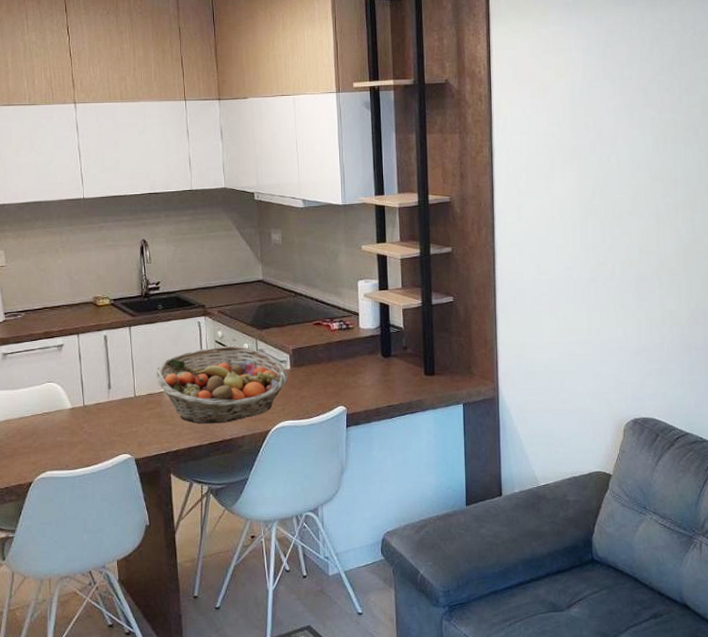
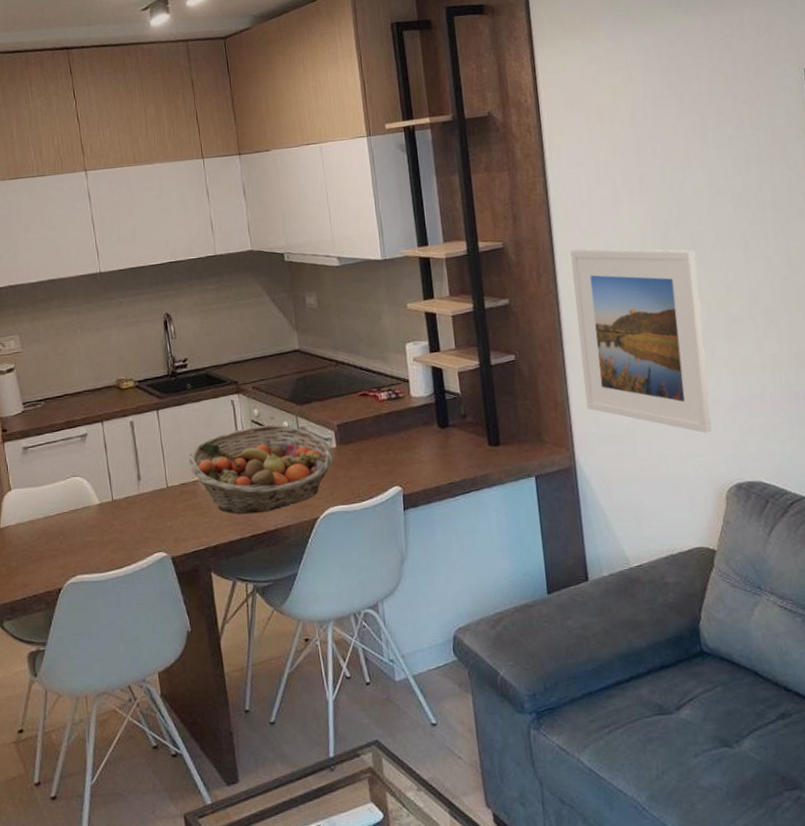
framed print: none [508,207,617,375] -> present [570,249,712,433]

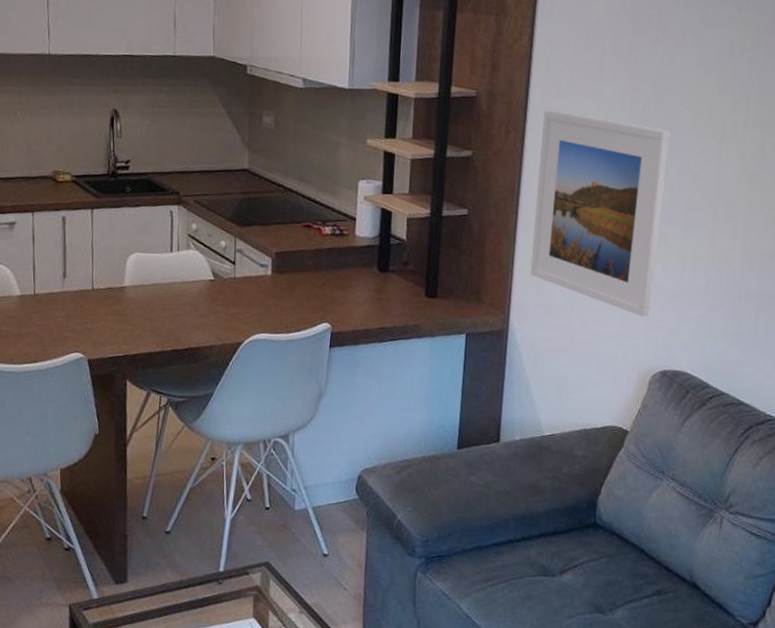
fruit basket: present [188,424,334,514] -> none [118,241,268,329]

